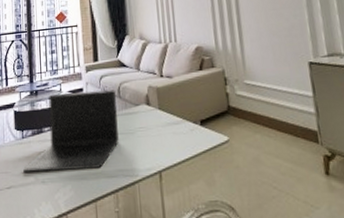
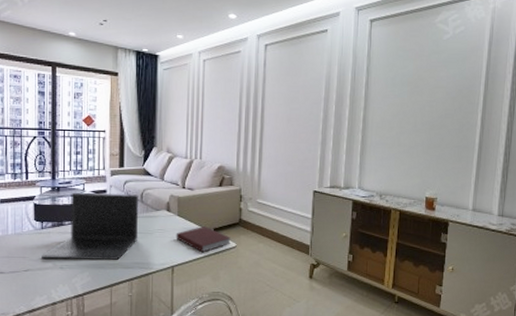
notebook: none [159,119,222,152] -> present [176,226,231,253]

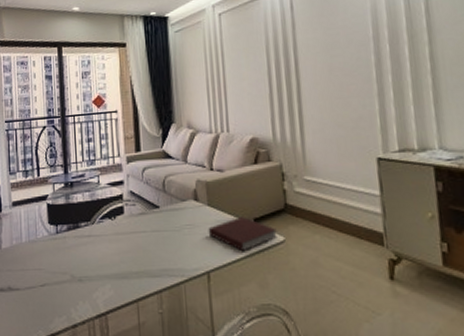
laptop: present [42,193,138,260] -> none [58,183,163,270]

